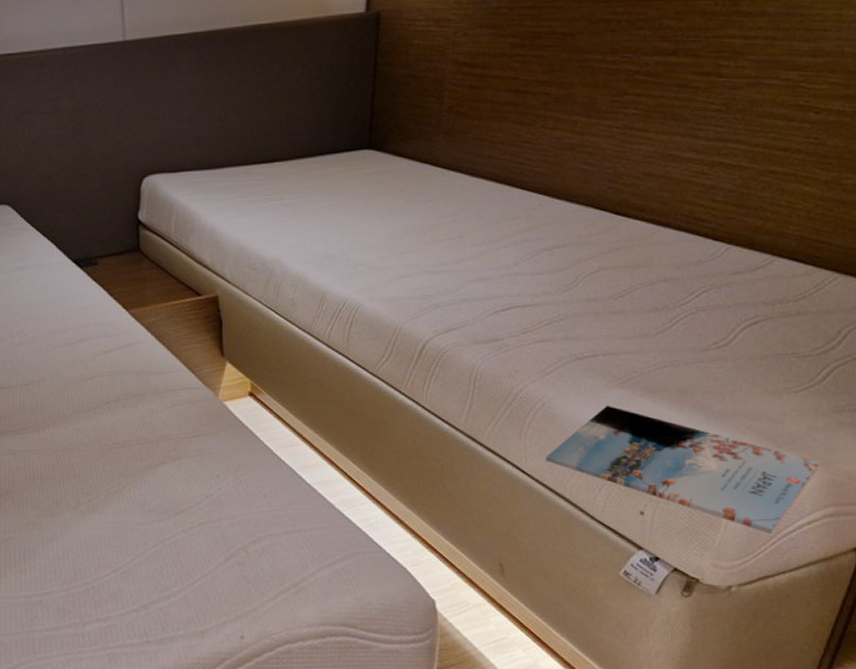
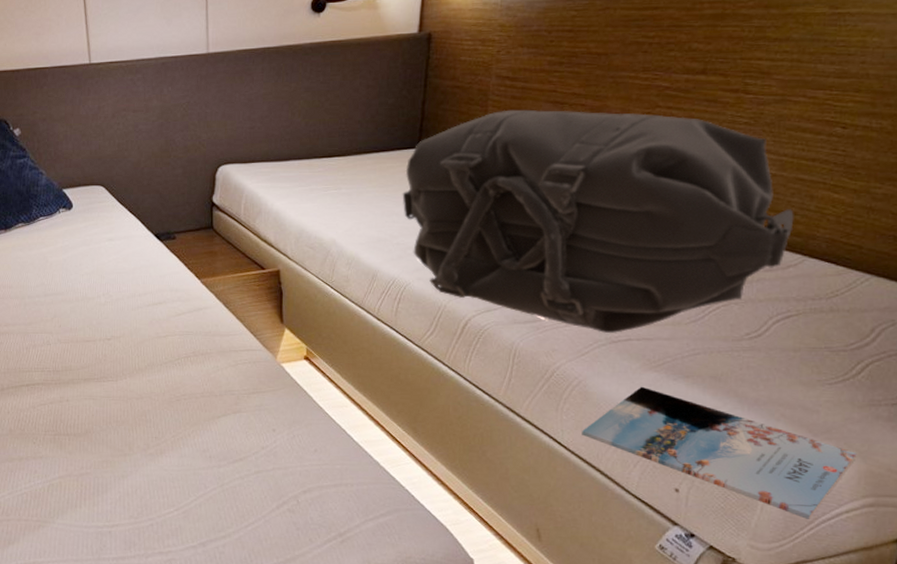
duffel bag: none [351,100,765,351] -> present [402,109,794,334]

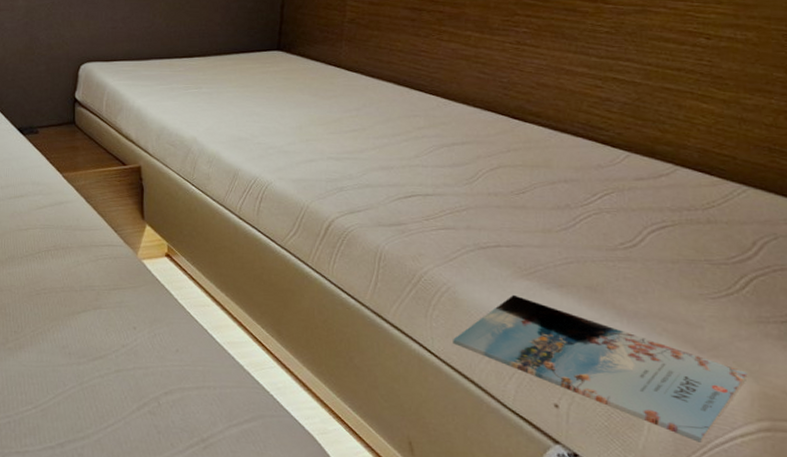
duffel bag: present [402,109,794,334] -> none [262,15,663,239]

